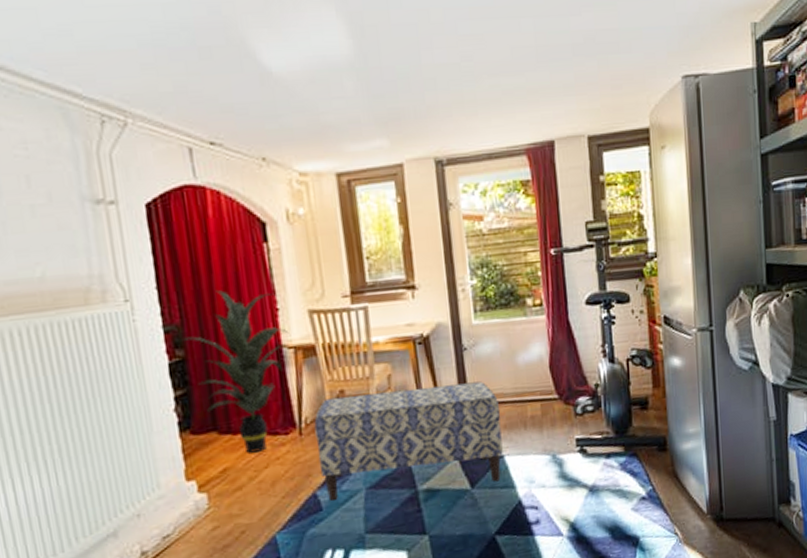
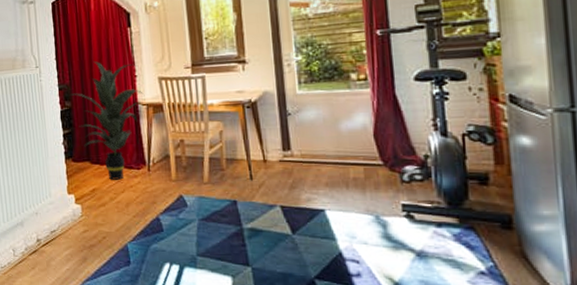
bench: present [314,381,503,501] -> none [159,142,324,232]

